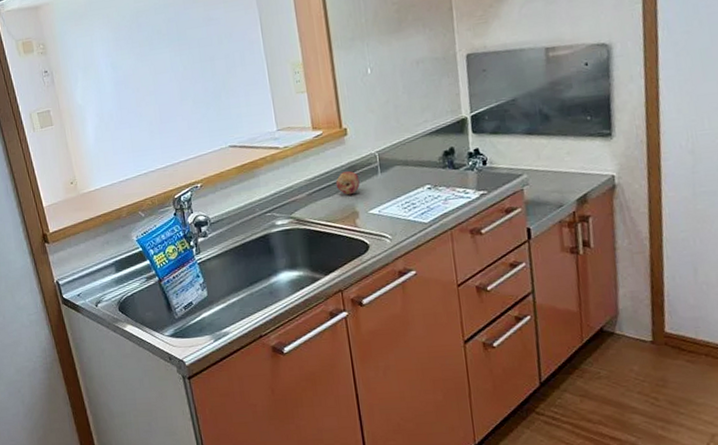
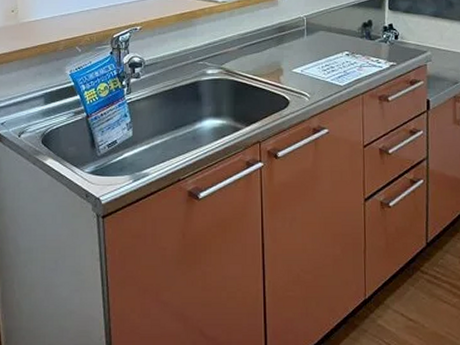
fruit: present [335,171,360,195] -> none [265,31,287,53]

